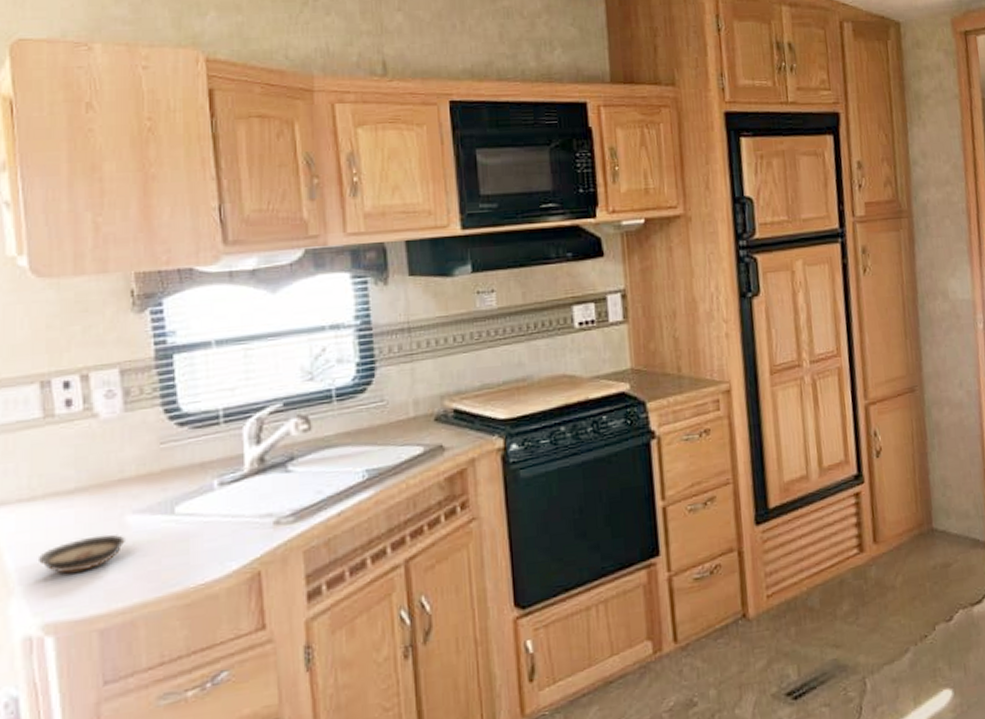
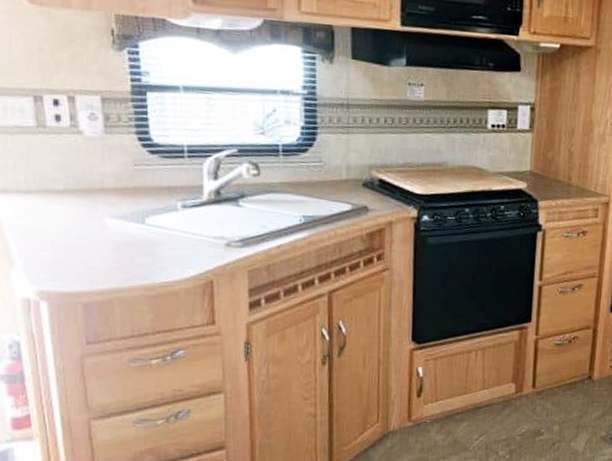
saucer: present [37,534,125,573] -> none [33,230,105,256]

